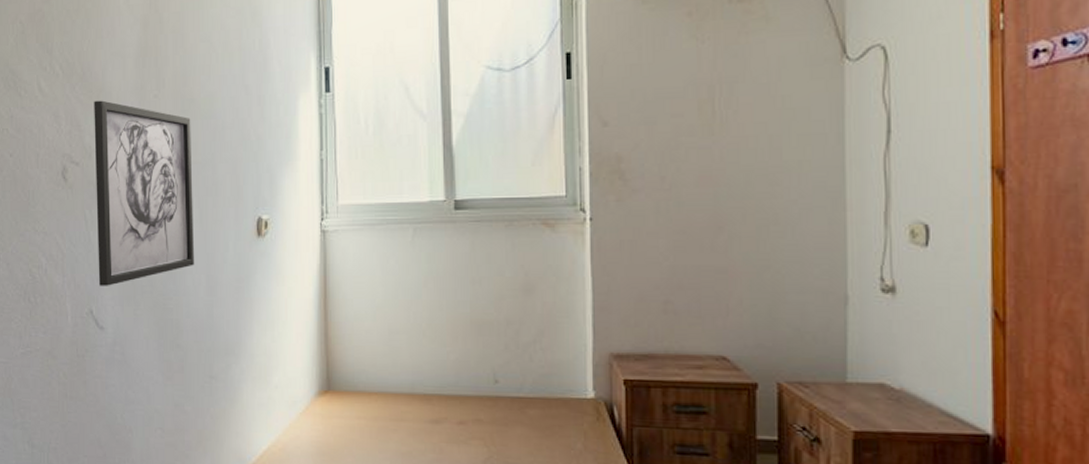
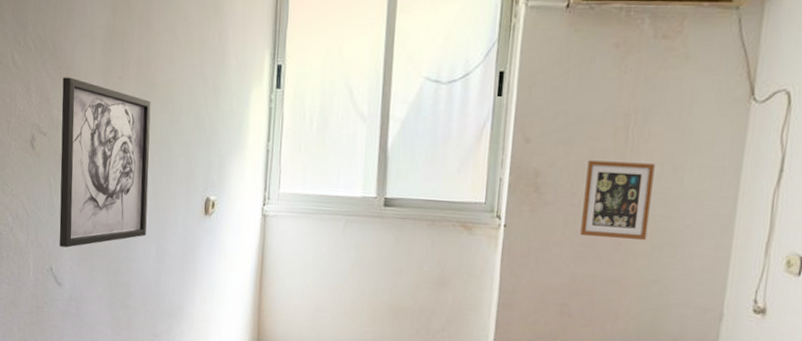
picture frame: none [674,137,750,223] -> present [580,160,655,240]

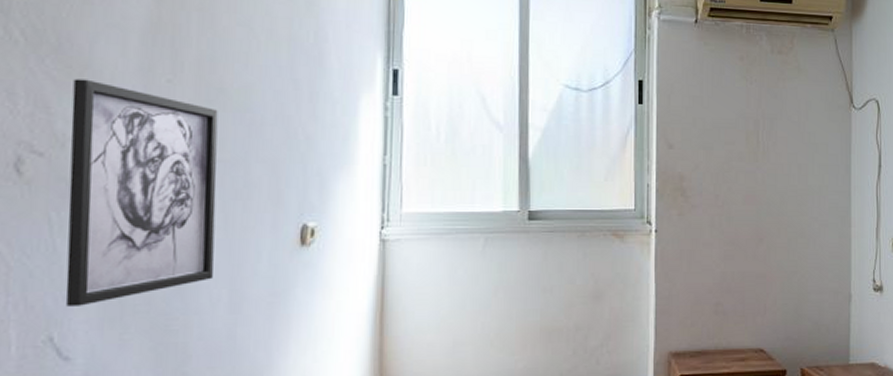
picture frame: present [580,160,655,240] -> none [727,163,784,235]

